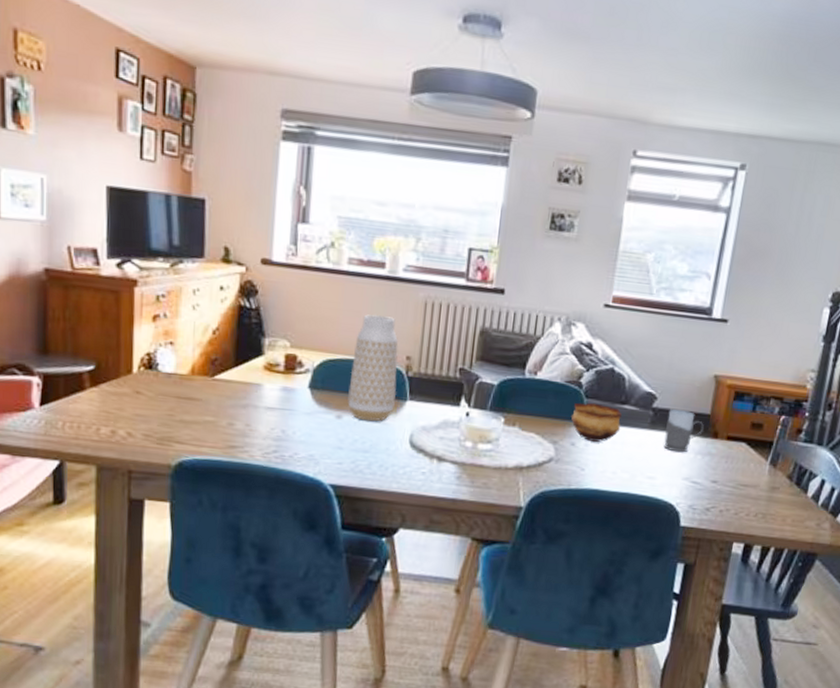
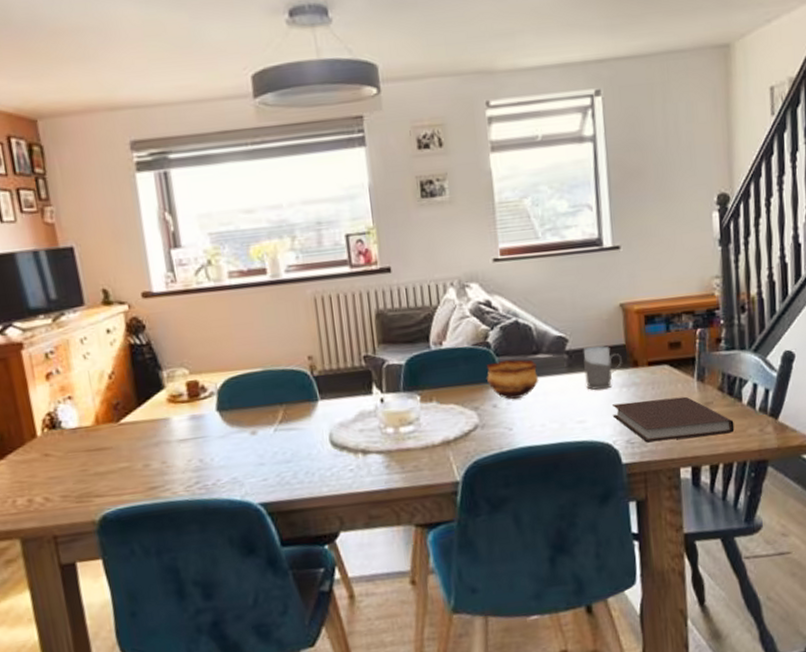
vase: present [348,314,399,422] -> none [253,321,307,431]
notebook: none [681,468,795,521] -> present [612,396,735,443]

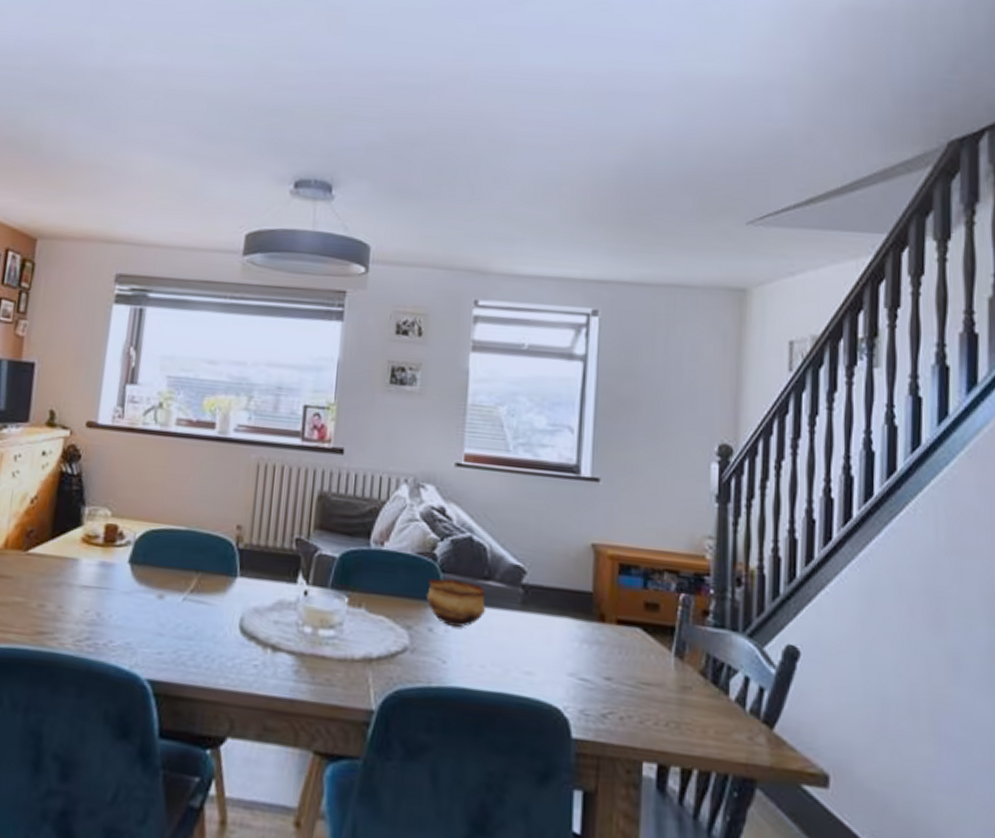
mug: present [583,346,622,390] -> none [540,586,586,641]
notebook: present [612,396,735,443] -> none [567,661,716,733]

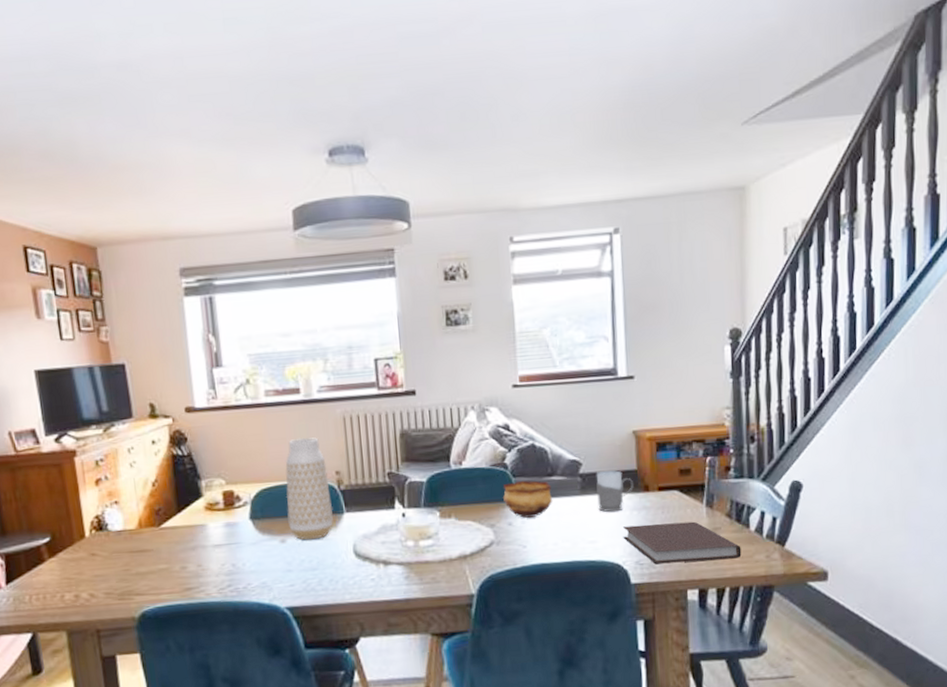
vase: none [171,478,228,603] -> present [285,437,333,540]
mug: none [540,586,586,641] -> present [596,470,634,513]
notebook: none [567,661,716,733] -> present [623,521,742,565]

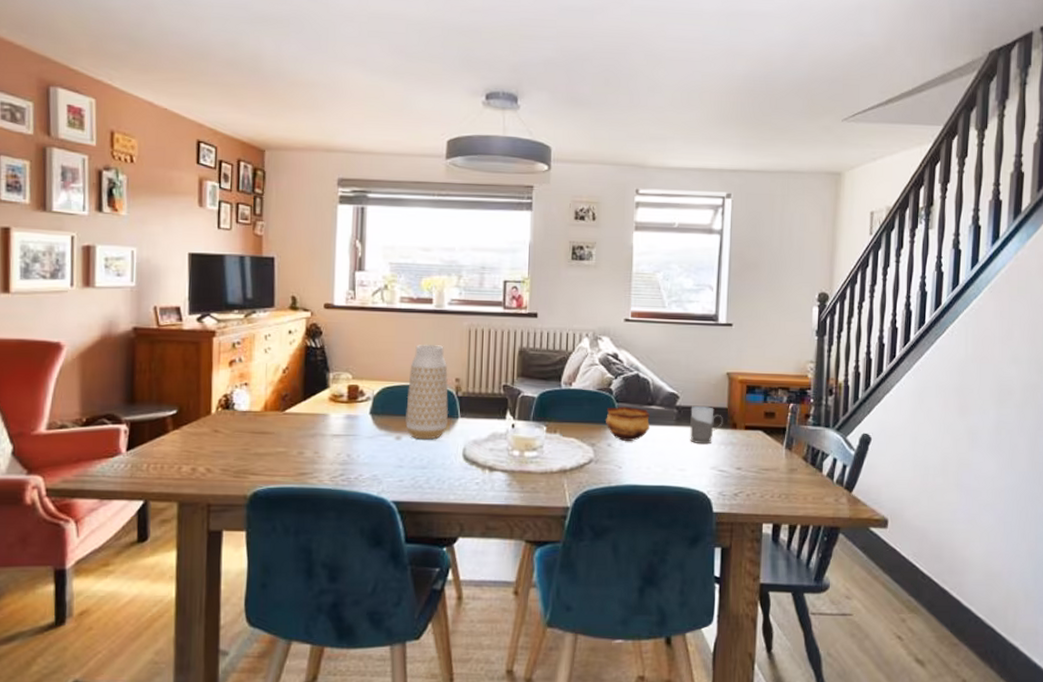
notebook: present [623,521,742,565] -> none [709,458,814,499]

